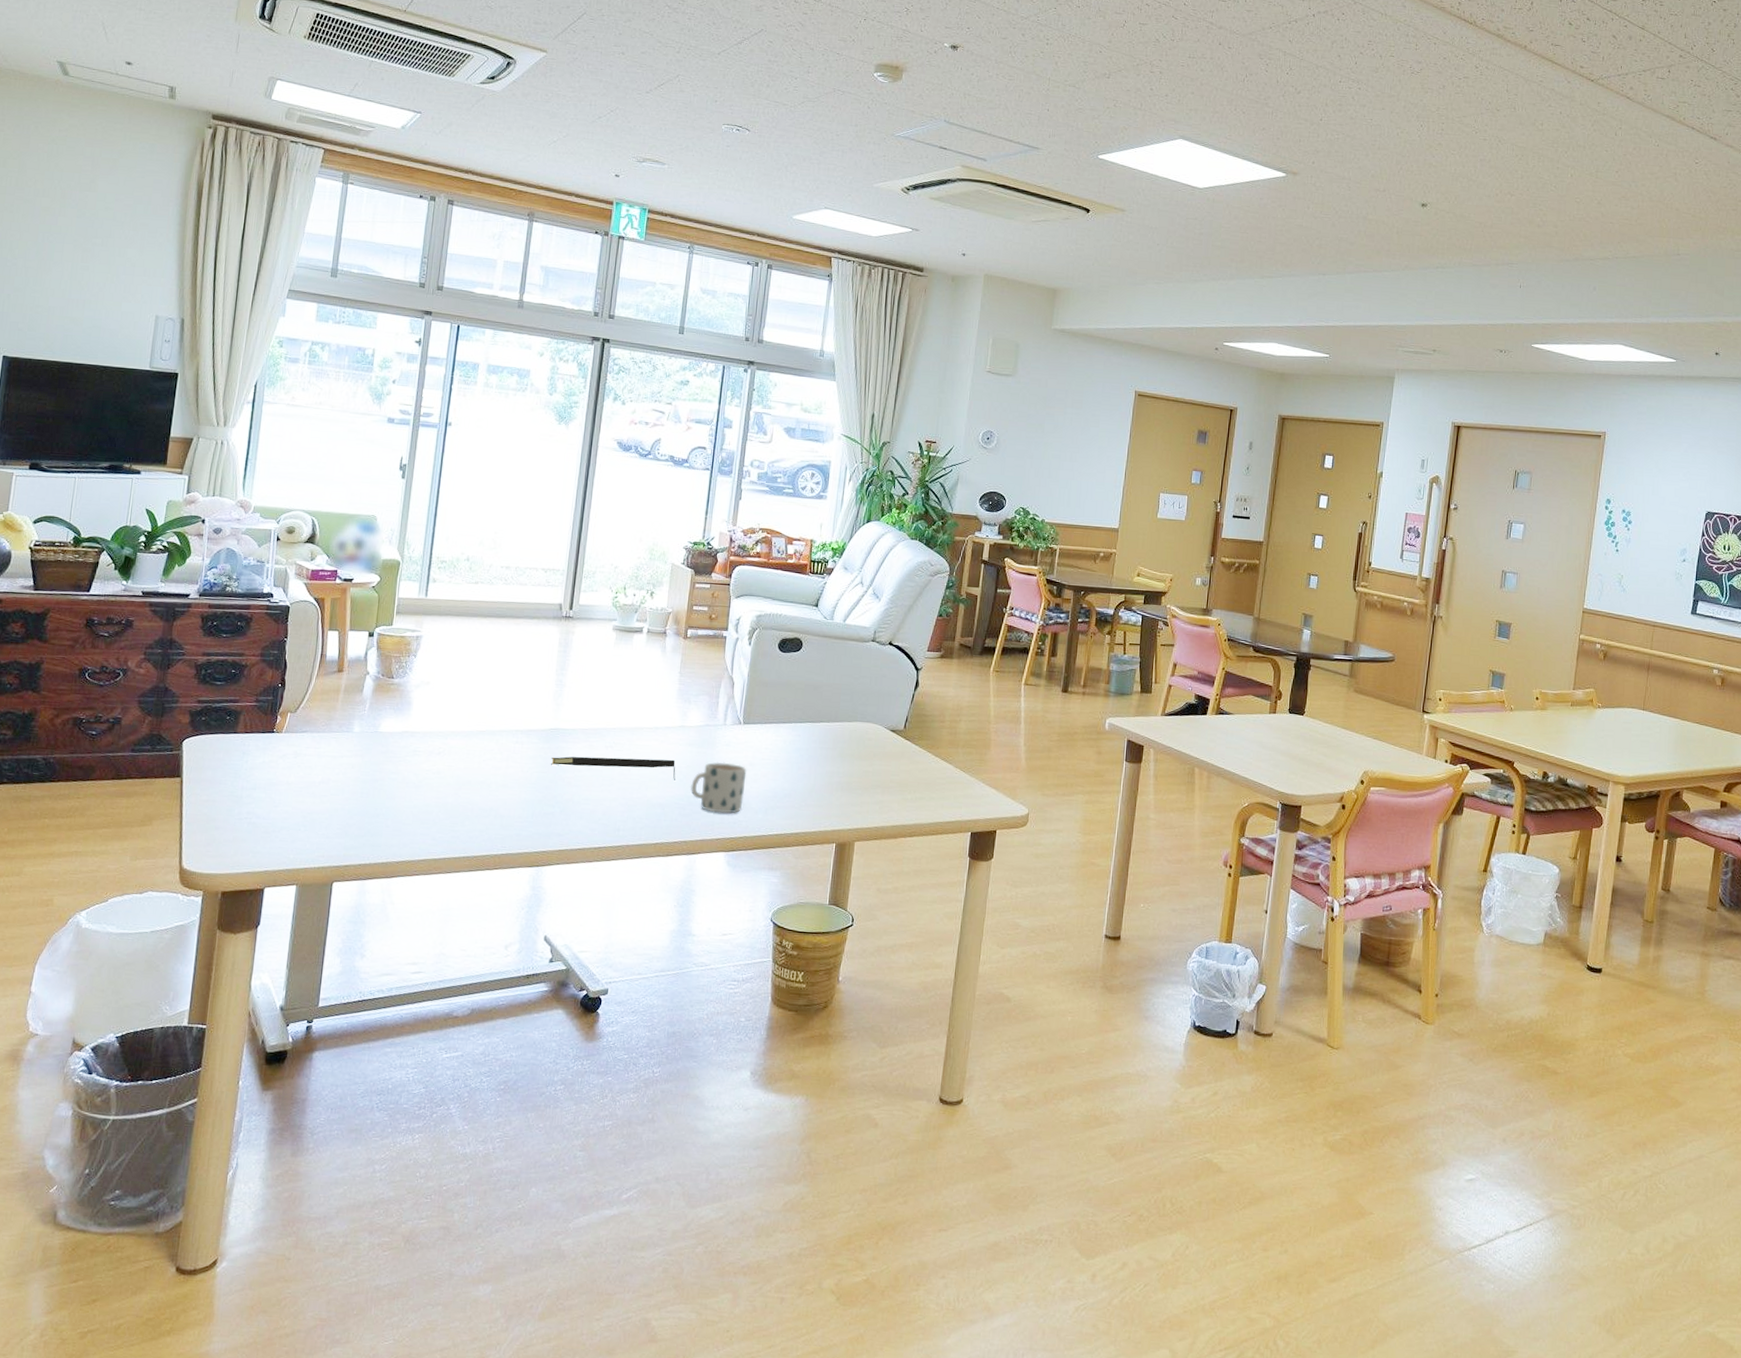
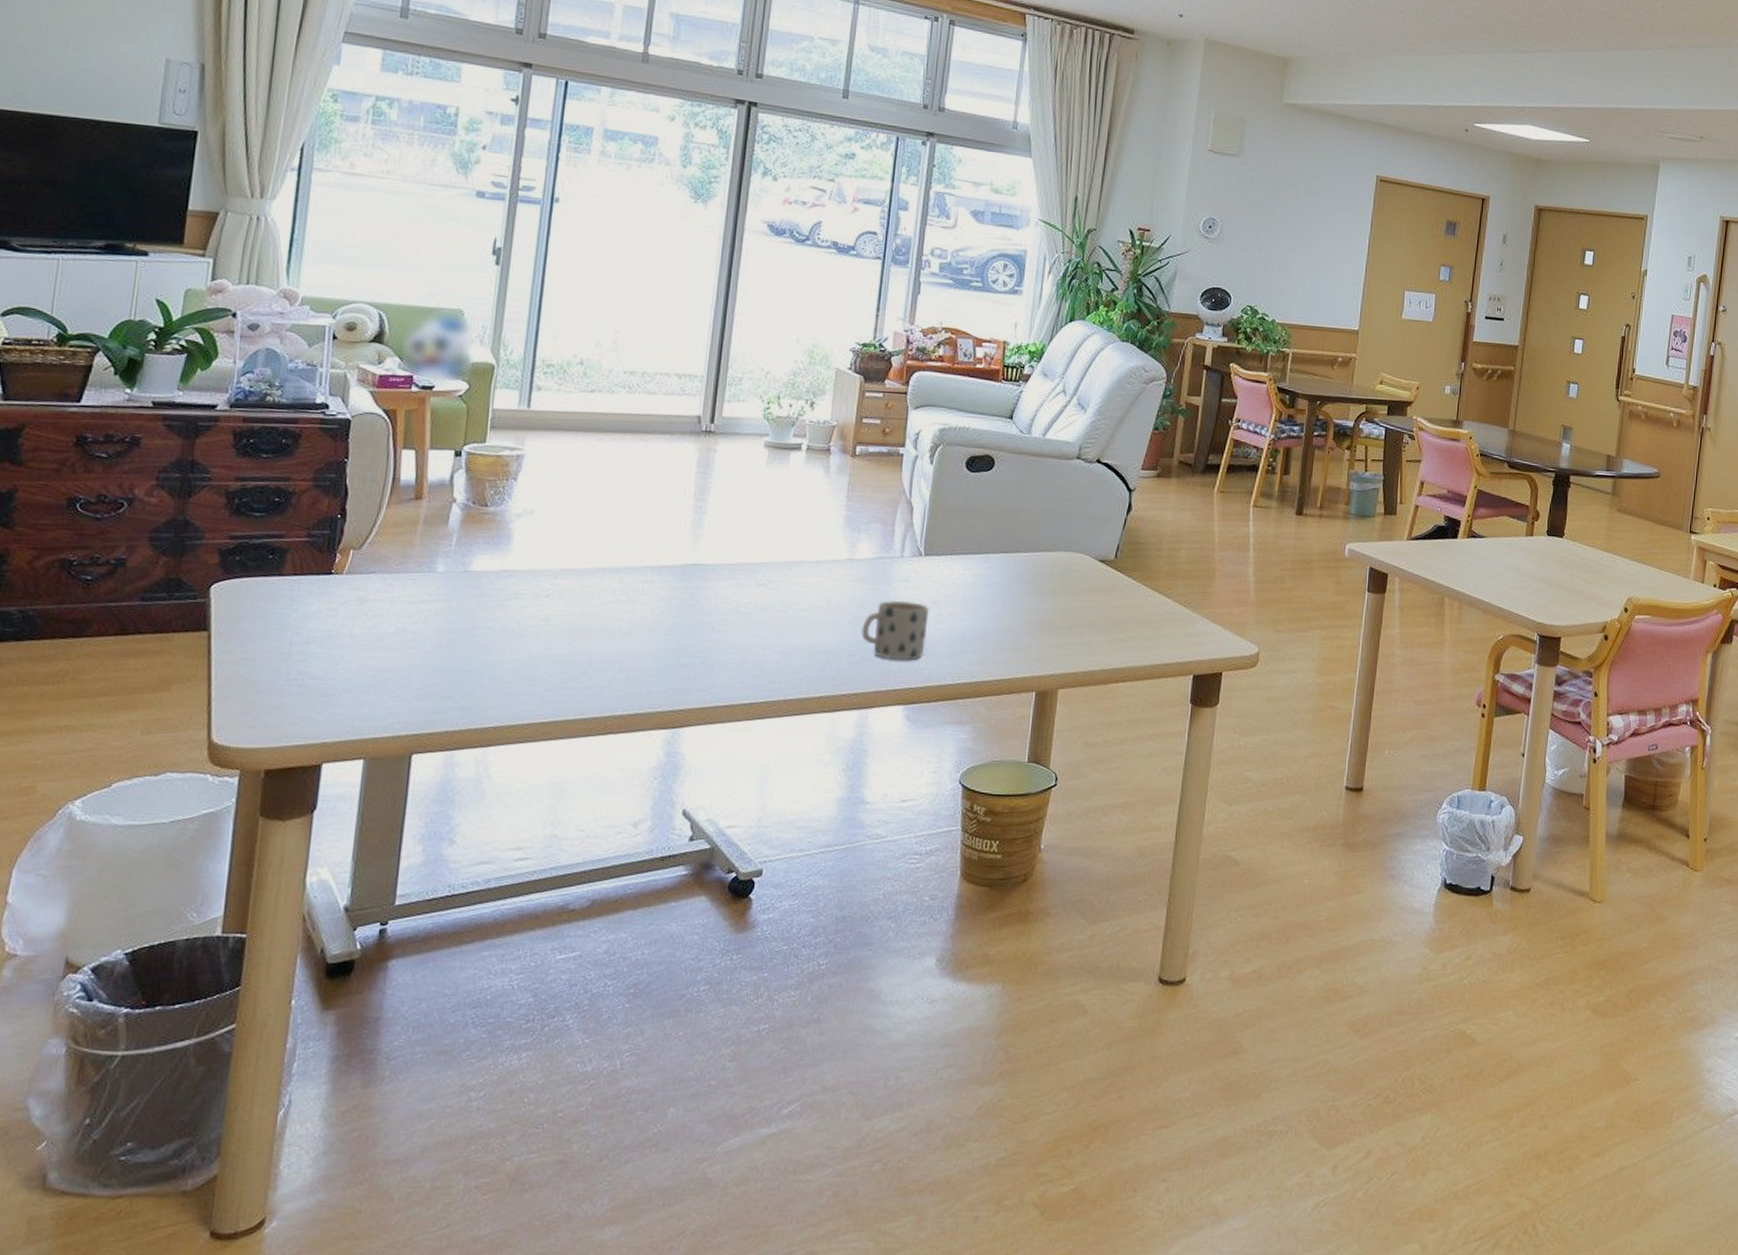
notepad: present [550,756,676,781] -> none [688,596,843,623]

